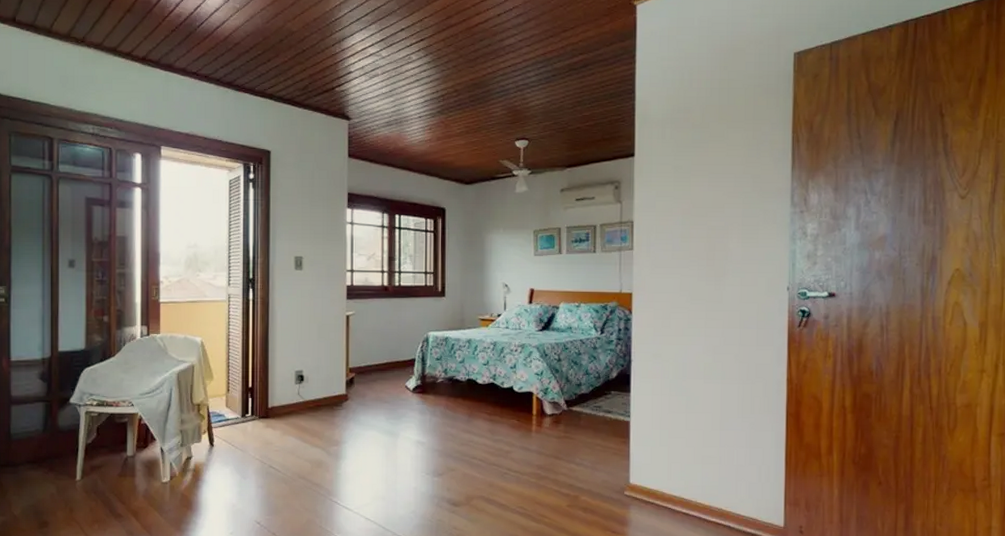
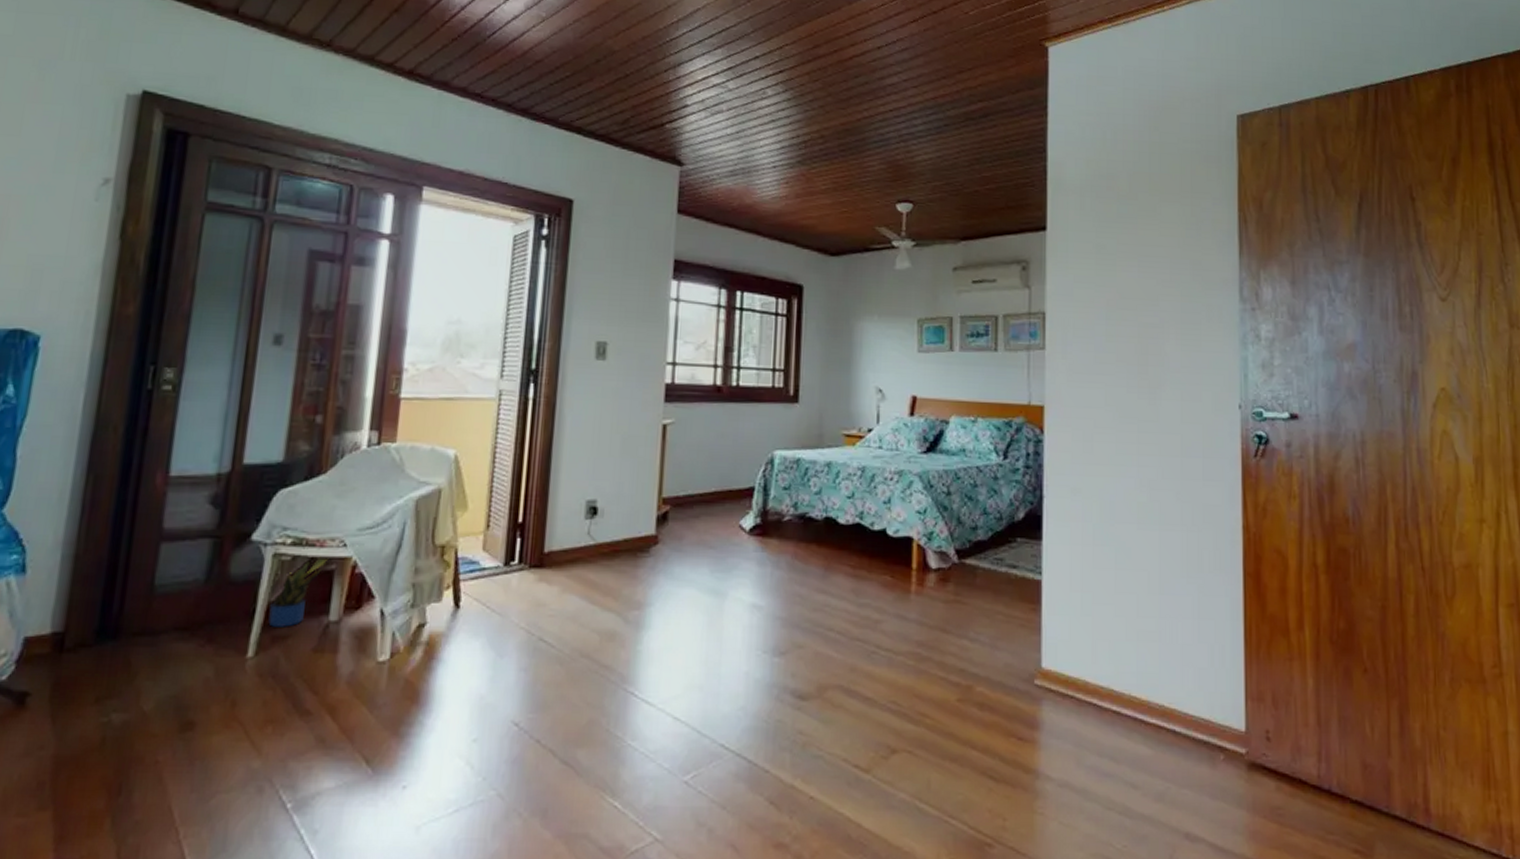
potted plant: none [87,413,123,460] -> present [268,556,329,627]

